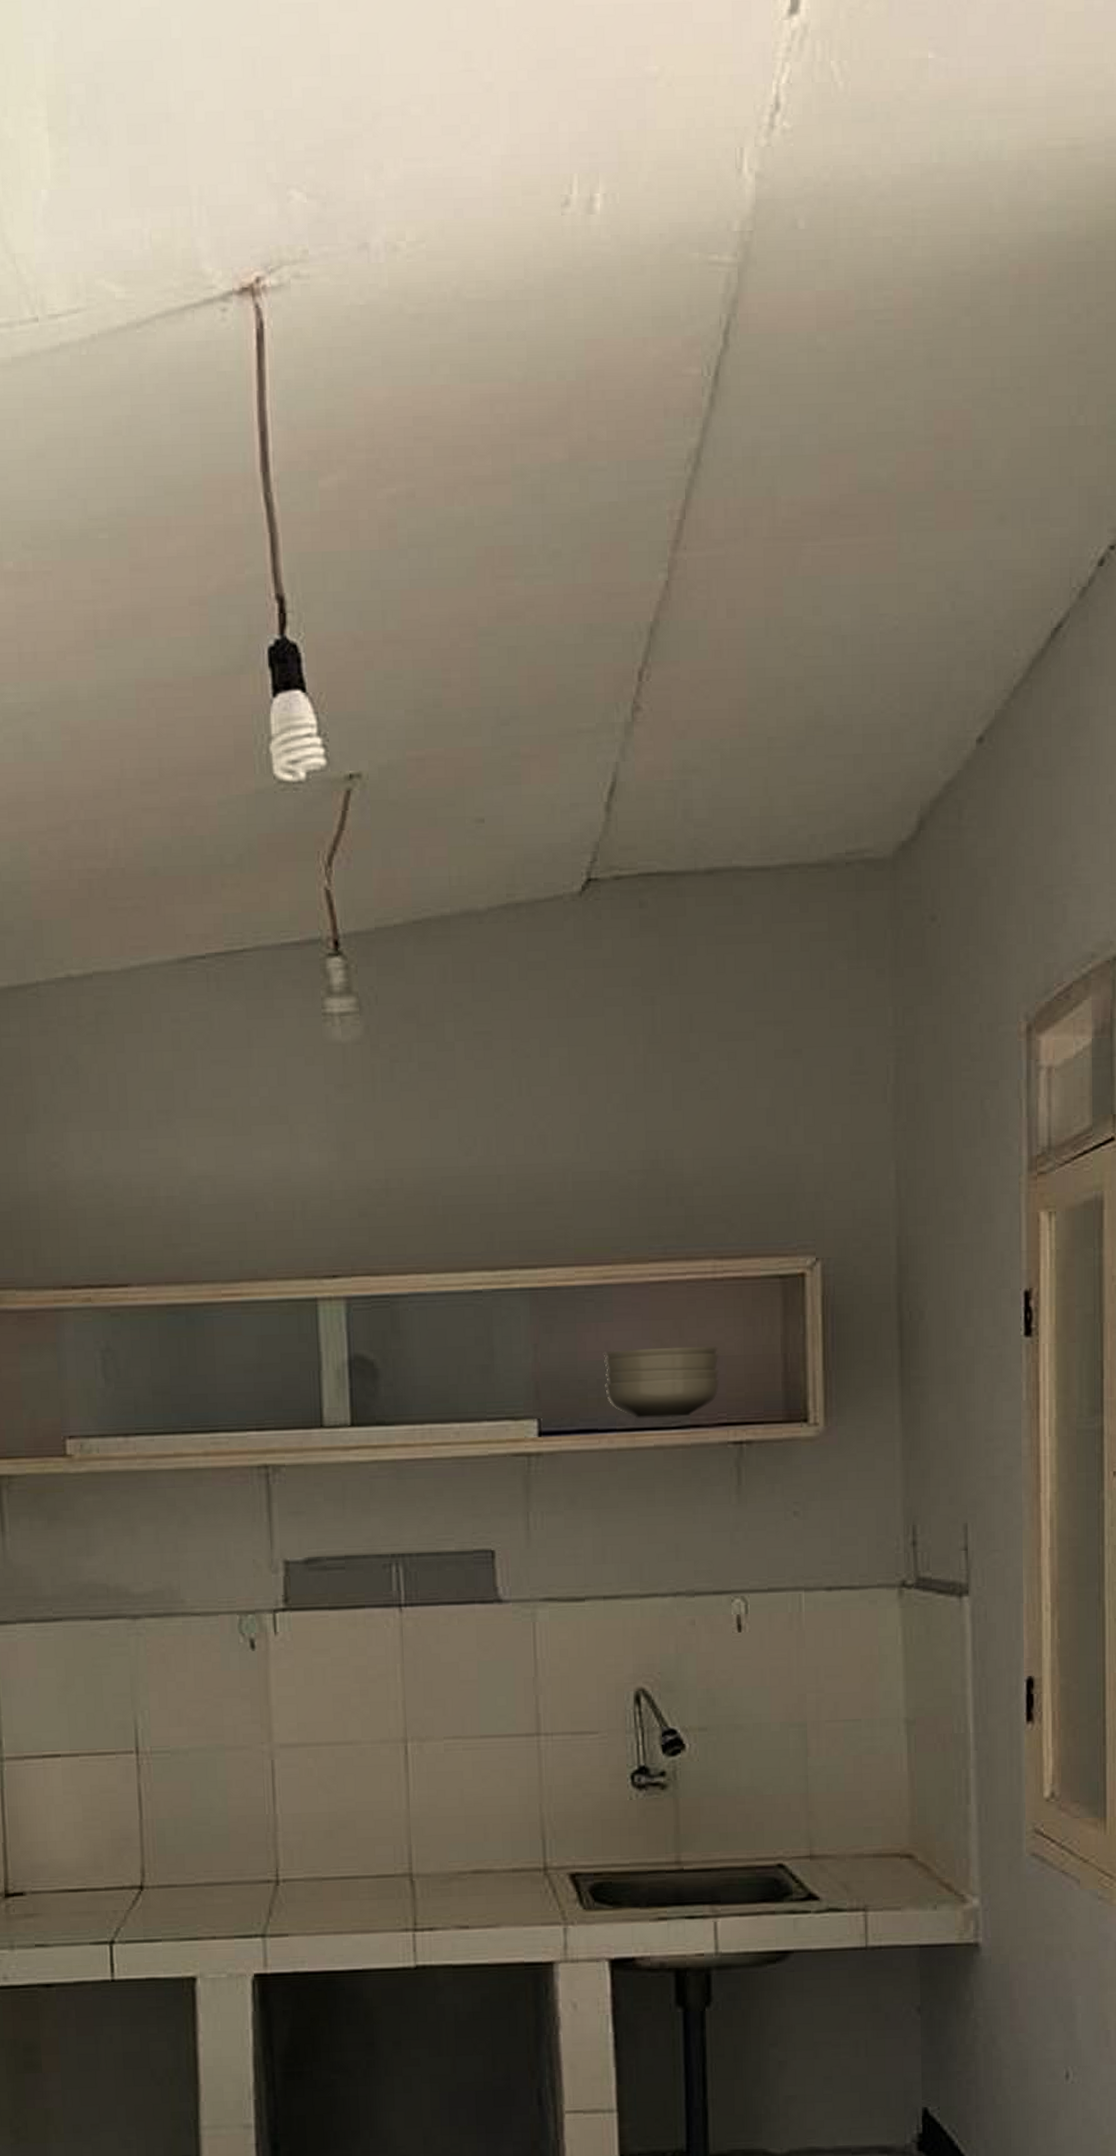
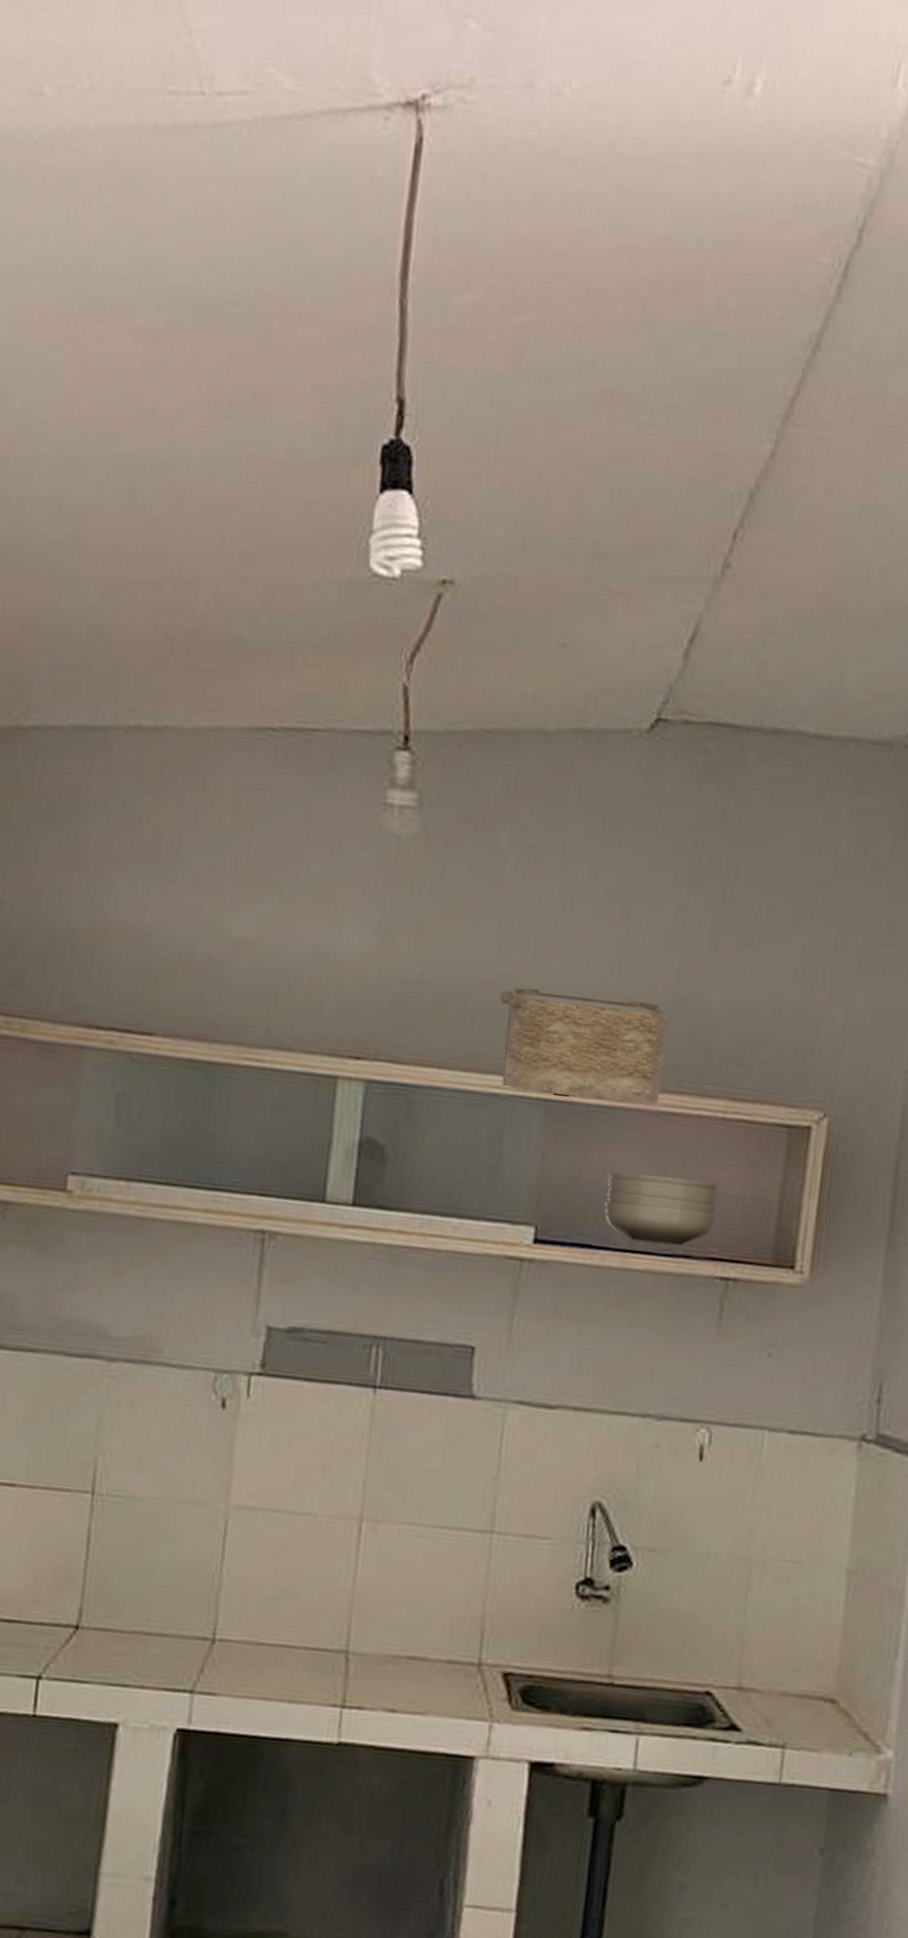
woven basket: none [468,1172,645,1283] -> present [500,987,669,1104]

